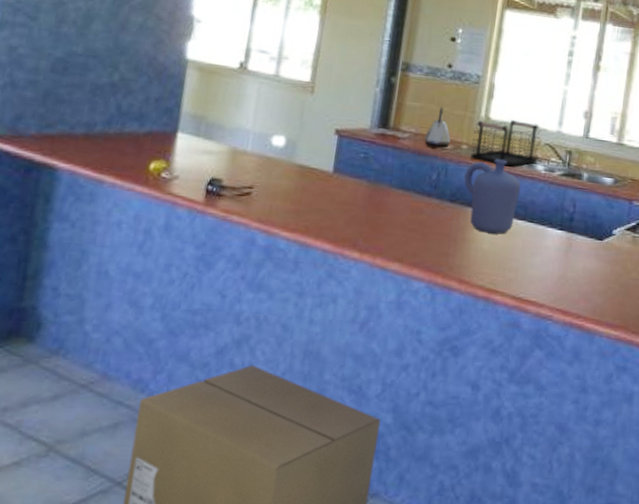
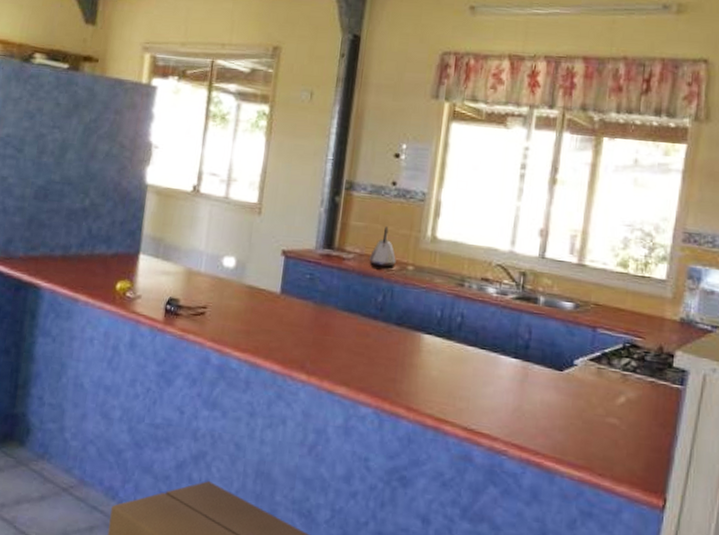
water jug: present [464,159,521,234] -> none [410,280,471,361]
dish rack: present [470,120,541,167] -> none [417,239,492,290]

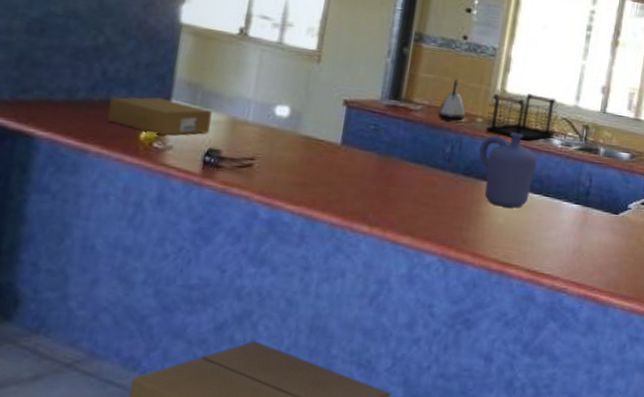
box: none [92,251,172,286] -> present [107,97,212,136]
water jug: none [410,280,471,361] -> present [479,132,537,208]
dish rack: none [417,239,492,290] -> present [486,93,558,141]

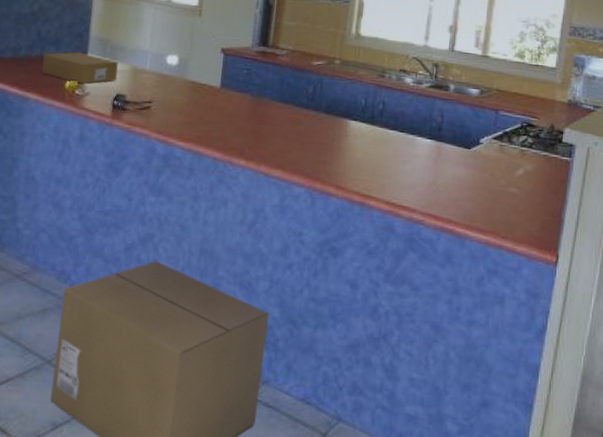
kettle: present [437,79,466,123] -> none [300,25,325,65]
water jug: present [479,132,537,208] -> none [338,72,391,143]
dish rack: present [486,93,558,141] -> none [343,36,409,80]

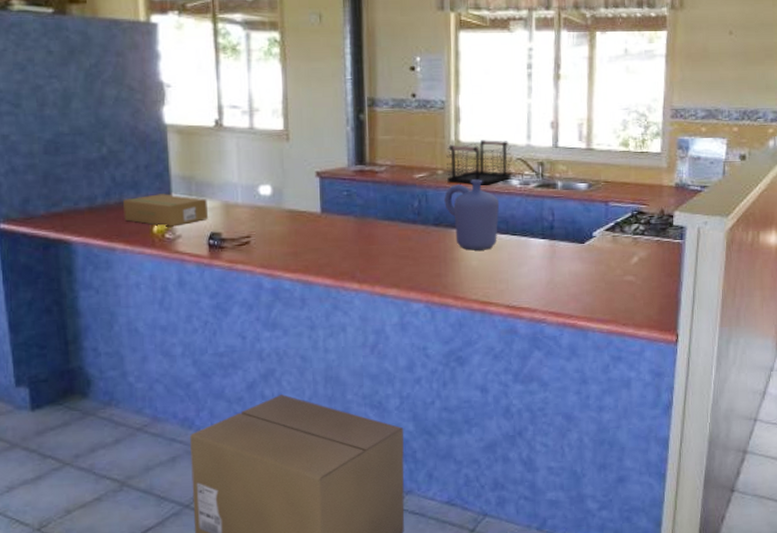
water jug: none [338,72,391,143] -> present [444,179,500,251]
dish rack: none [343,36,409,80] -> present [446,140,512,185]

